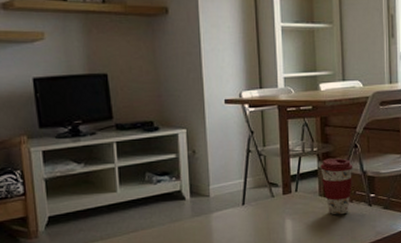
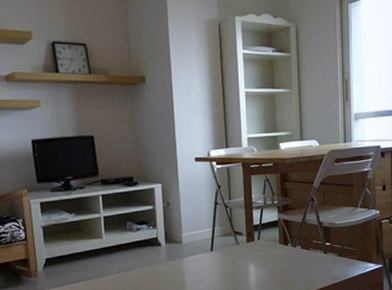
coffee cup: present [320,158,353,215] -> none [280,210,310,261]

